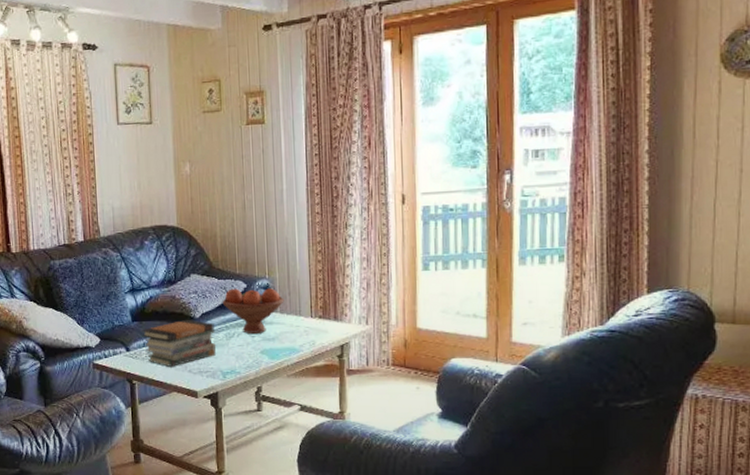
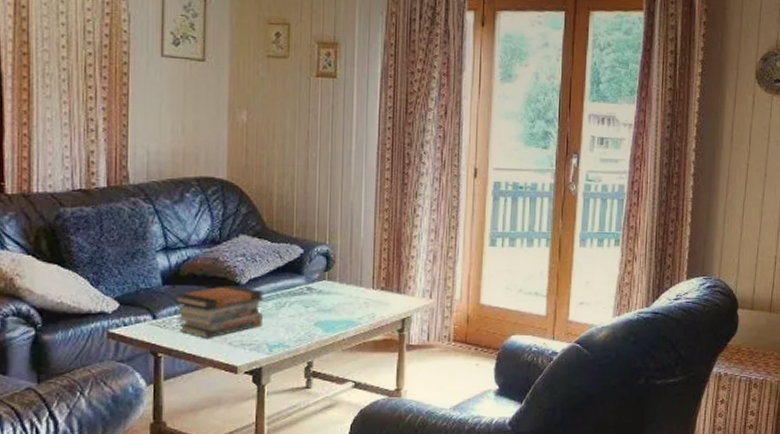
fruit bowl: present [222,288,284,334] -> none [274,253,345,304]

